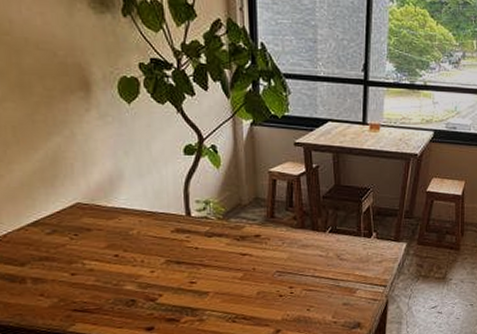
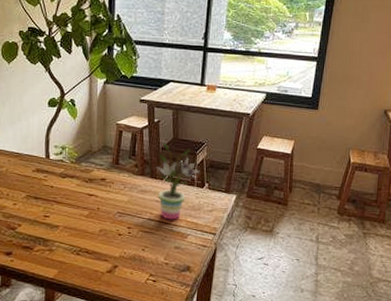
potted plant: none [316,190,366,275] -> present [155,142,200,220]

